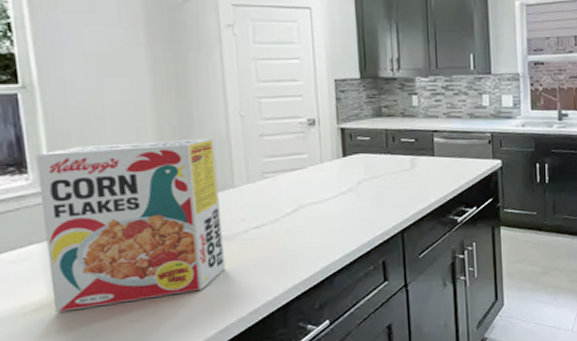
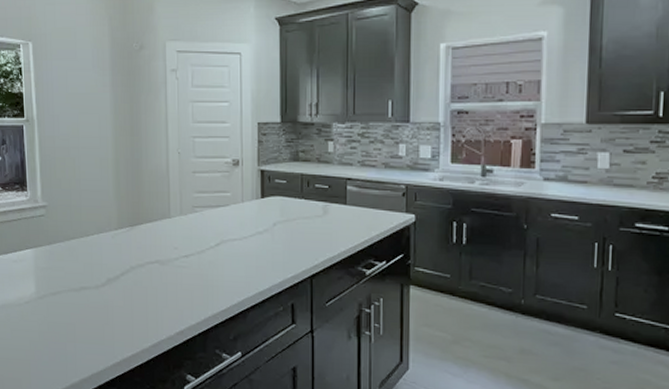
cereal box: present [35,137,226,313] -> none [32,171,160,308]

